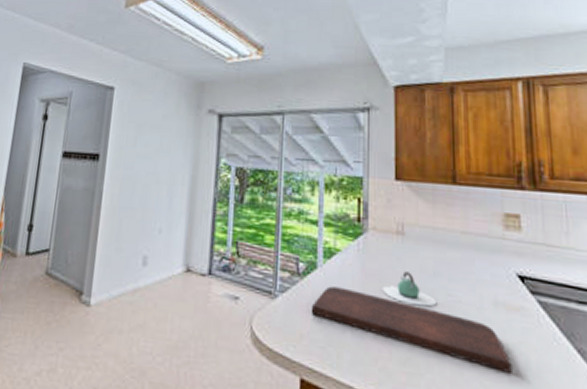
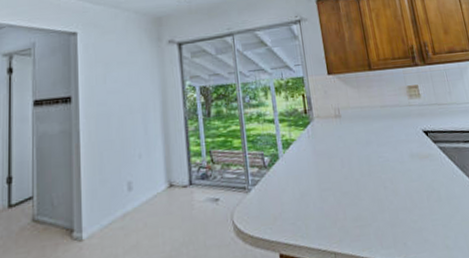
cutting board: present [311,286,512,373] -> none [279,169,431,207]
teapot: present [382,271,437,307] -> none [331,146,372,172]

